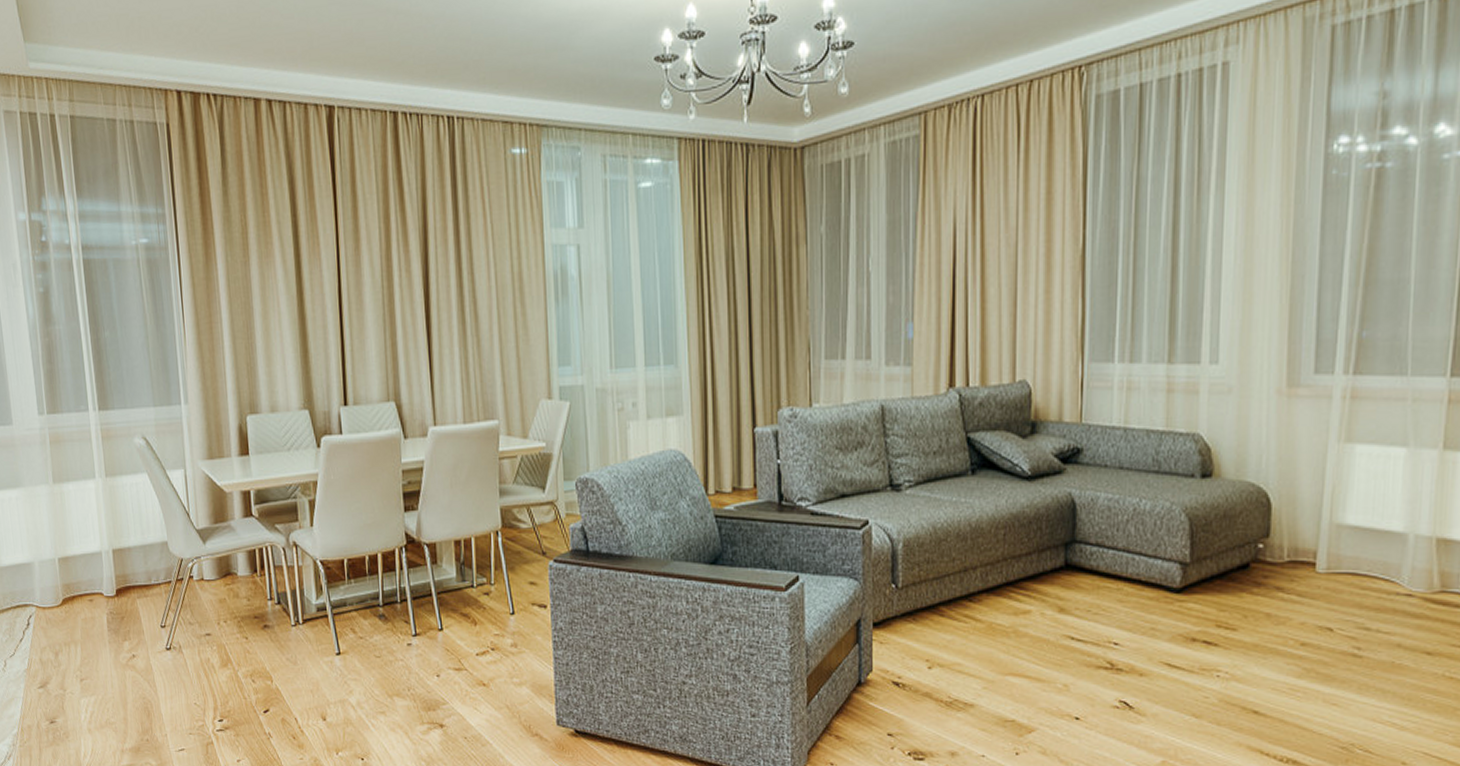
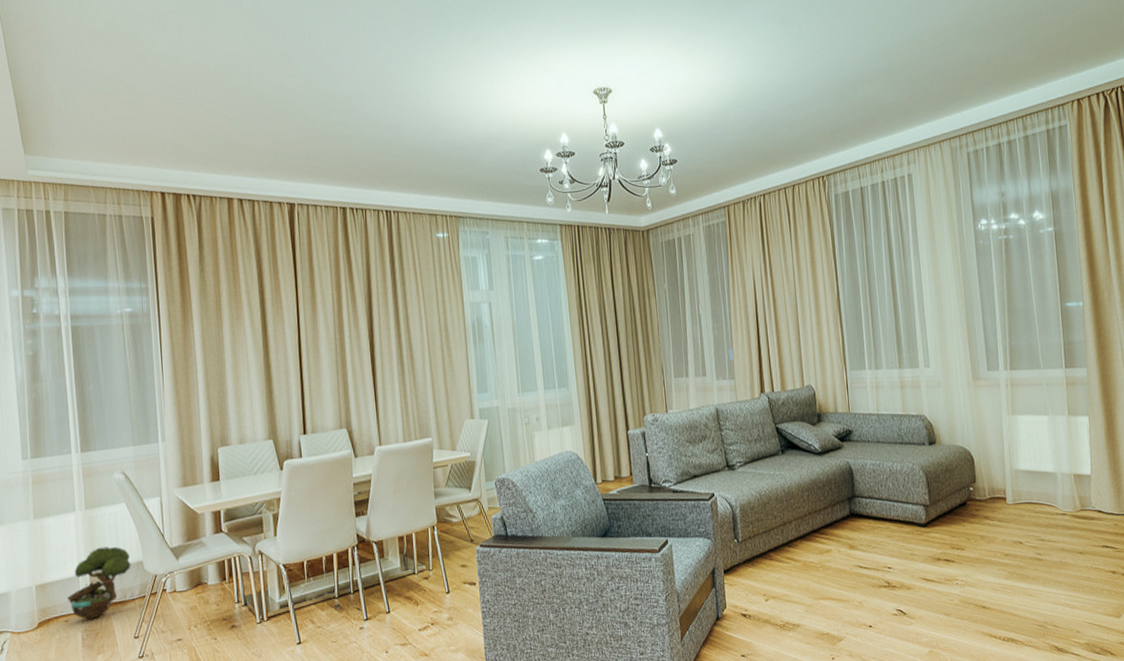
decorative tree: none [90,522,155,601] -> present [66,547,131,619]

